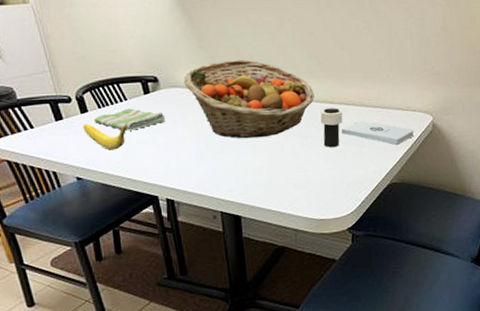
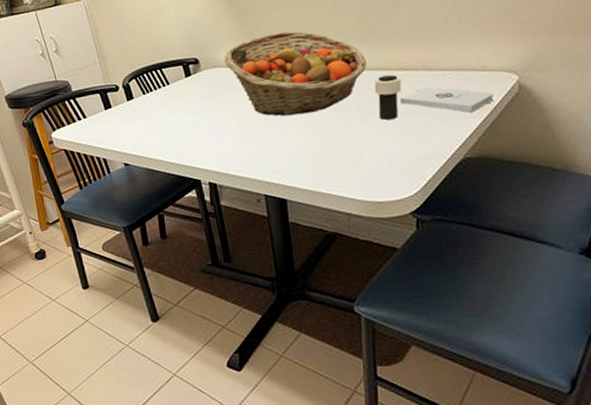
banana: present [83,124,127,150] -> none [129,108,170,135]
dish towel: present [93,108,166,131] -> none [139,92,207,115]

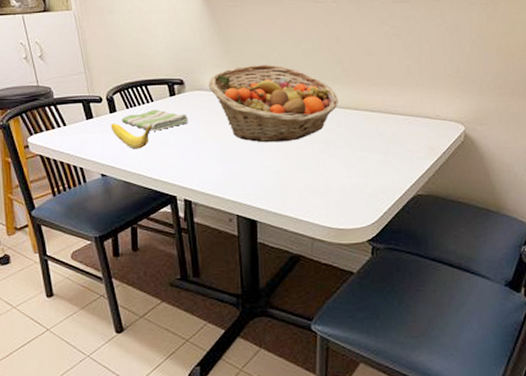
banana: none [129,108,170,135] -> present [111,123,152,149]
dish towel: none [139,92,207,115] -> present [121,109,189,131]
cup: present [374,74,402,120] -> none [343,114,367,154]
notepad: present [399,87,495,113] -> none [364,129,444,155]

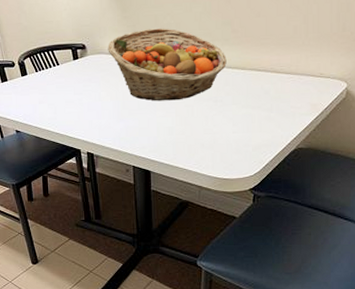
banana: present [111,123,152,149] -> none [23,85,58,108]
dish towel: present [121,109,189,131] -> none [31,72,90,92]

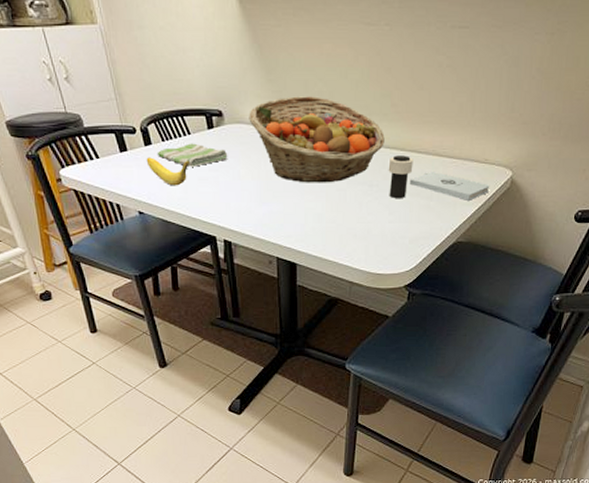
banana: none [23,85,58,108] -> present [146,157,189,186]
dish towel: none [31,72,90,92] -> present [157,143,228,167]
cup: none [231,74,254,111] -> present [388,155,413,198]
notepad: none [250,87,327,111] -> present [409,172,490,200]

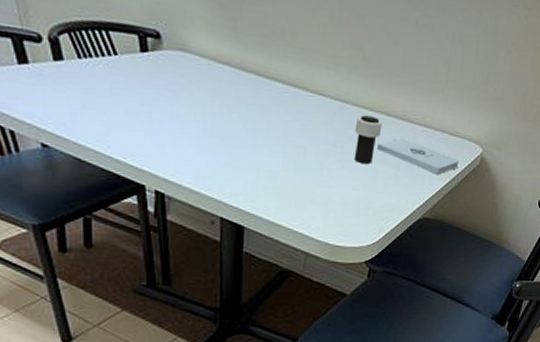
banana: present [146,157,189,186] -> none [55,75,114,118]
dish towel: present [157,143,228,167] -> none [70,66,165,97]
fruit basket: present [249,96,385,183] -> none [194,28,353,137]

